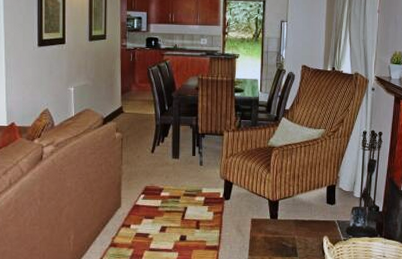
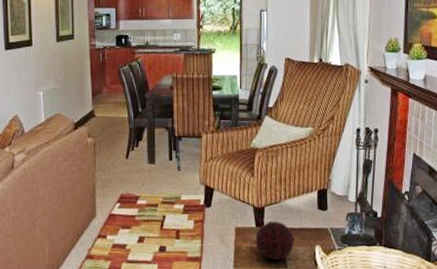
decorative orb: none [269,213,305,249] -> present [255,221,294,260]

